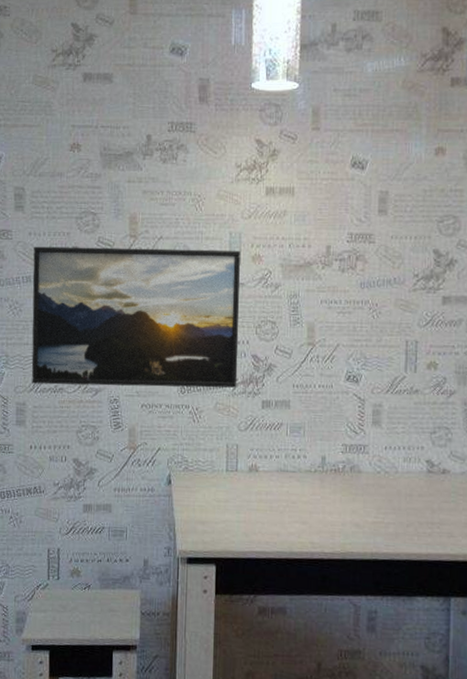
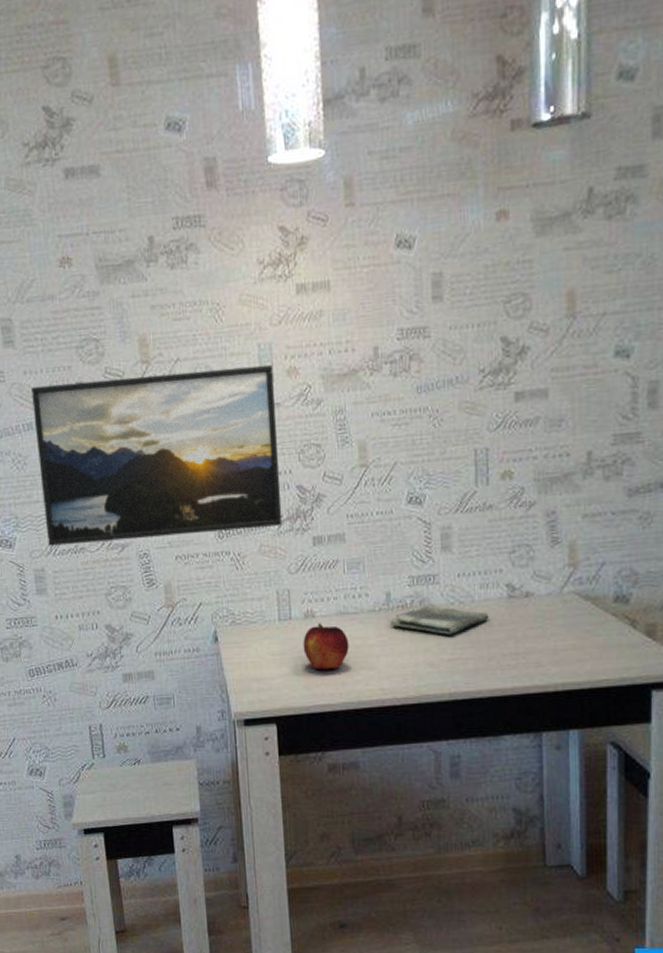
fruit: none [245,477,286,521] -> present [303,623,349,671]
dish towel: none [323,471,410,500] -> present [390,604,489,635]

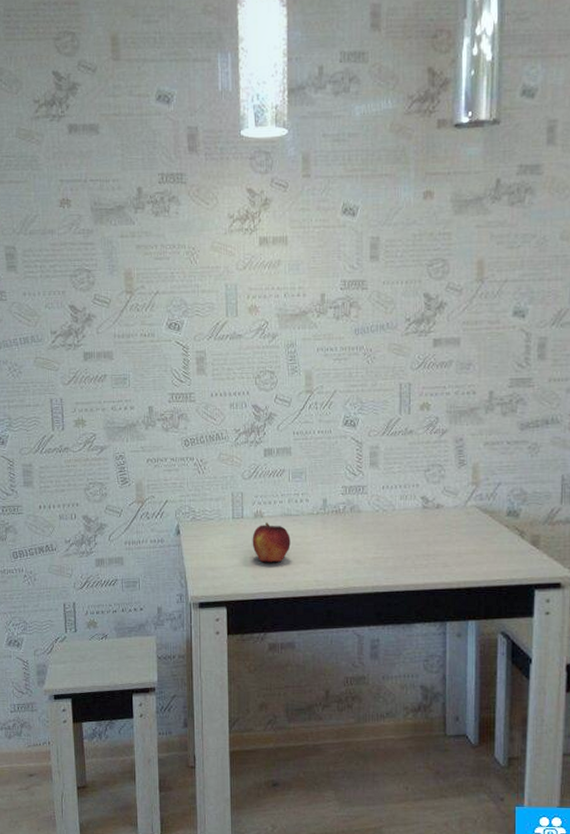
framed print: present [31,364,283,546] -> none [29,302,240,445]
dish towel: present [390,604,489,635] -> none [326,511,407,537]

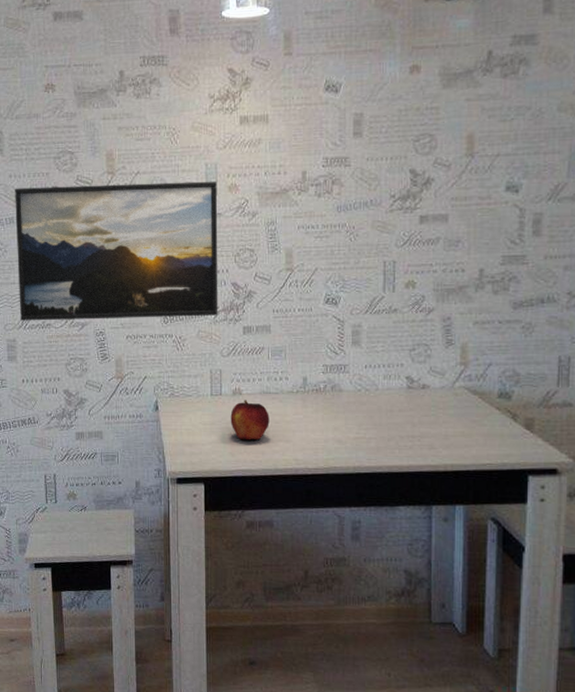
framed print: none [29,302,240,445] -> present [15,181,218,321]

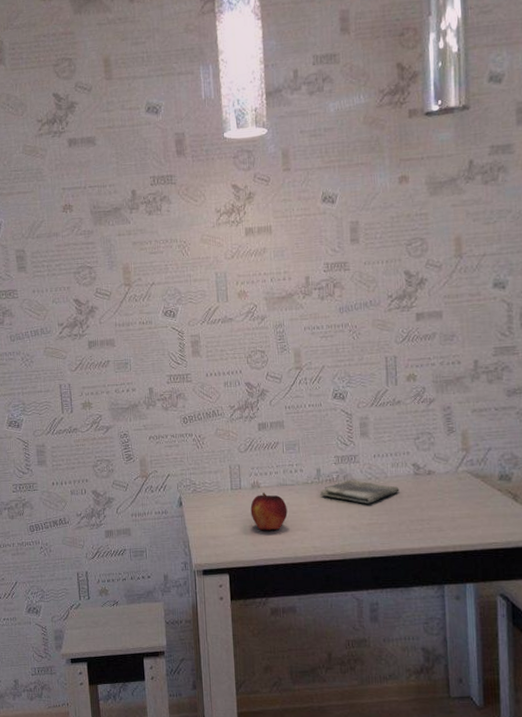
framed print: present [15,181,218,321] -> none [38,288,234,427]
dish towel: none [306,390,390,417] -> present [320,479,400,504]

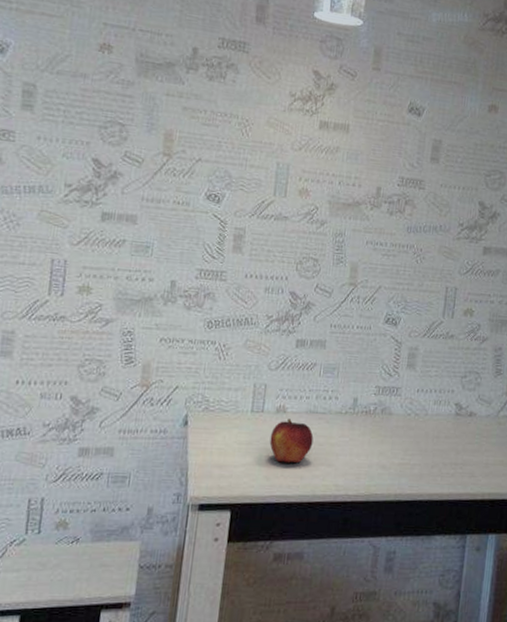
dish towel: present [320,479,400,504] -> none [353,413,438,442]

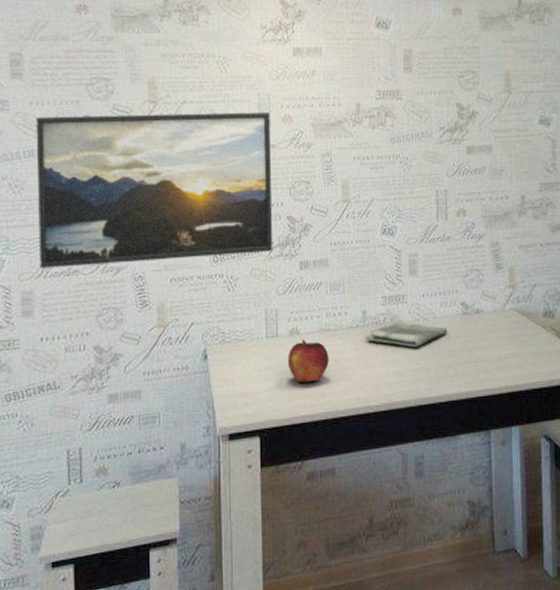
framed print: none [25,152,287,325] -> present [36,111,273,269]
dish towel: none [353,413,438,442] -> present [365,321,448,348]

